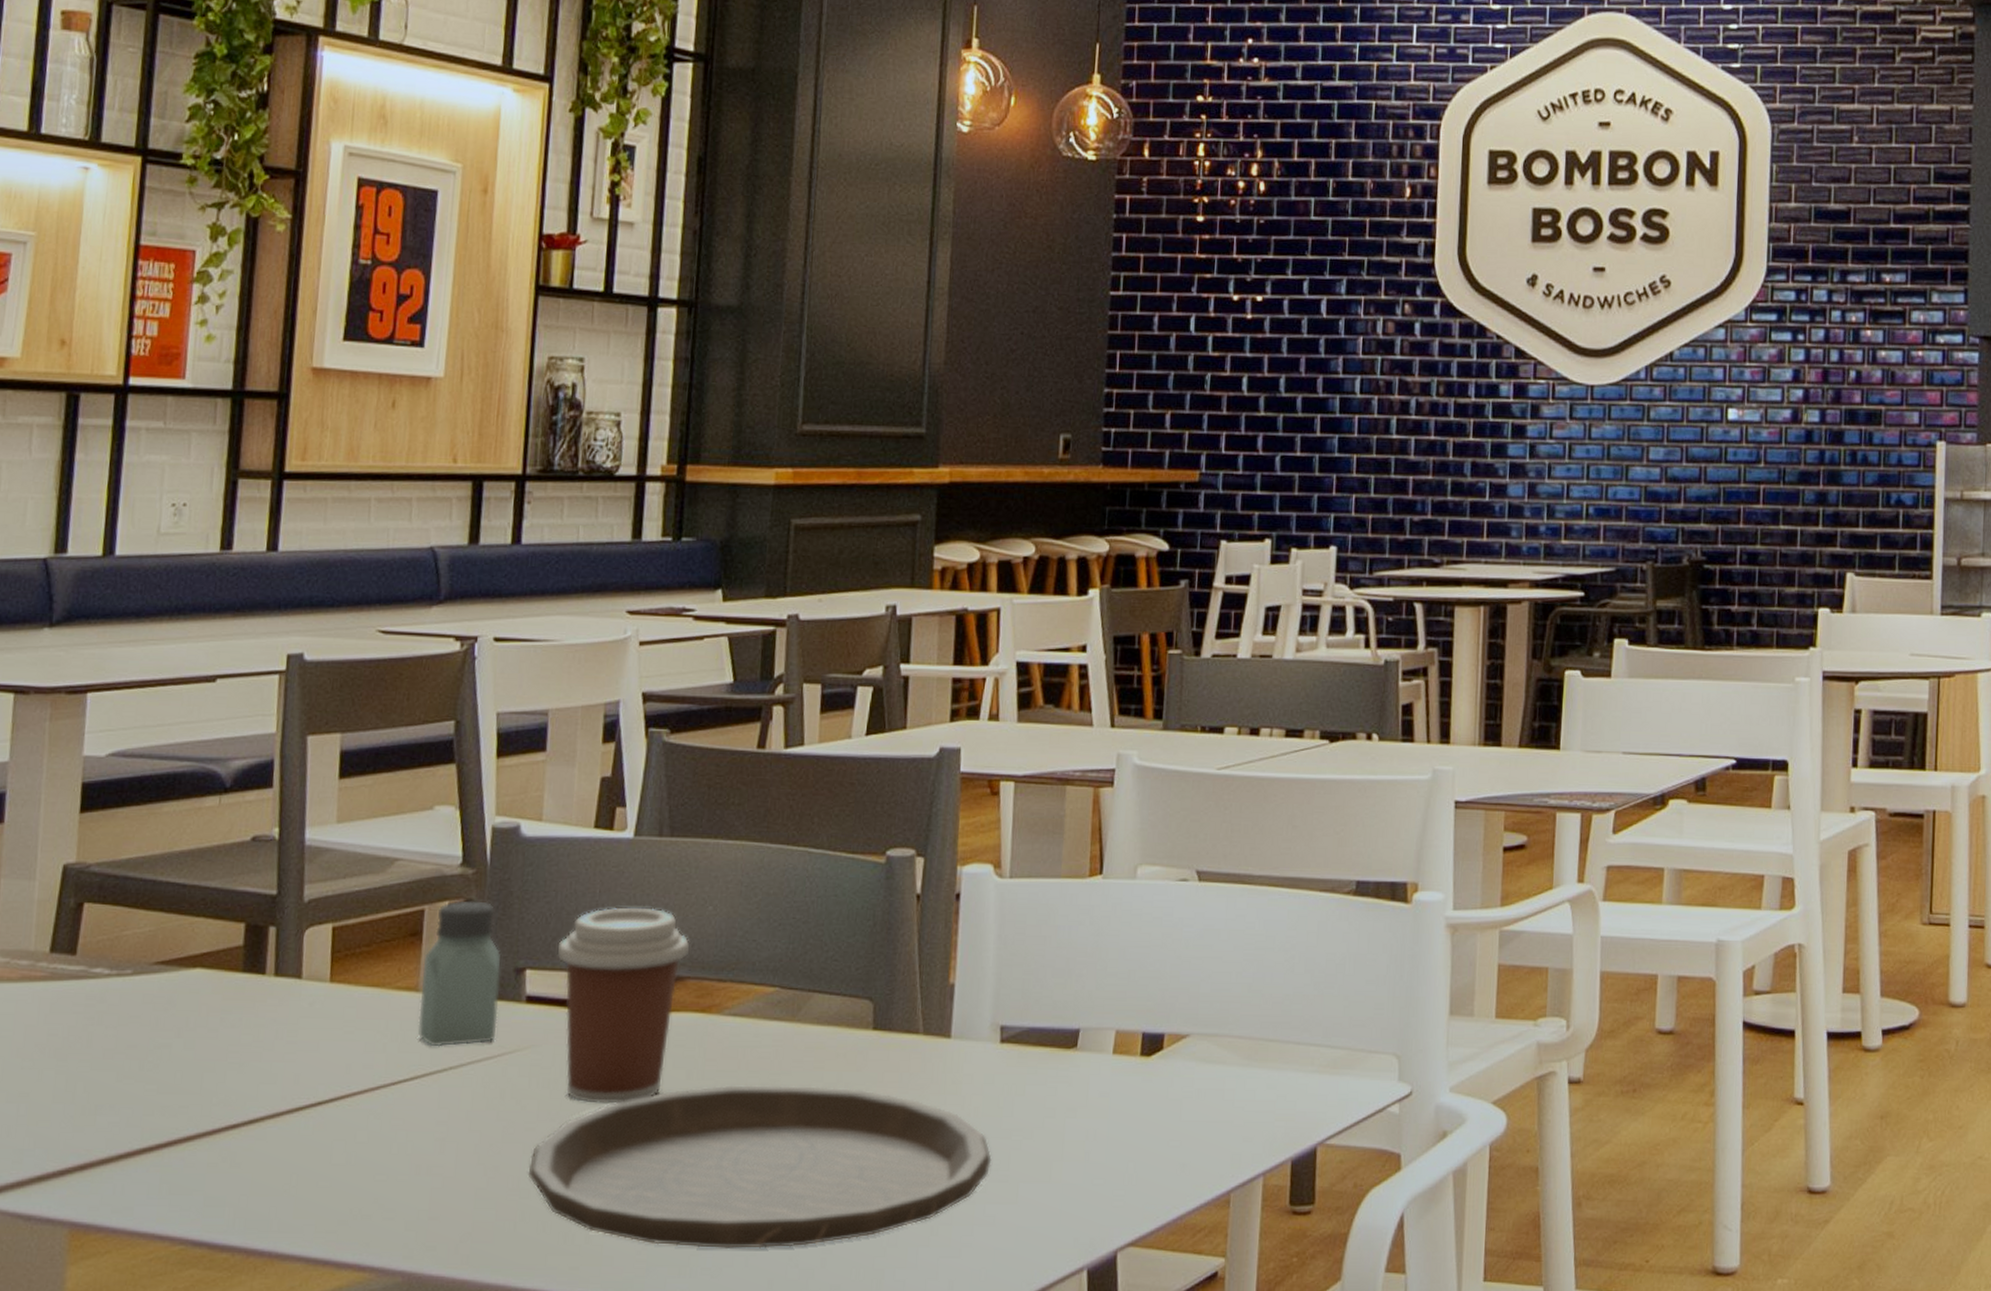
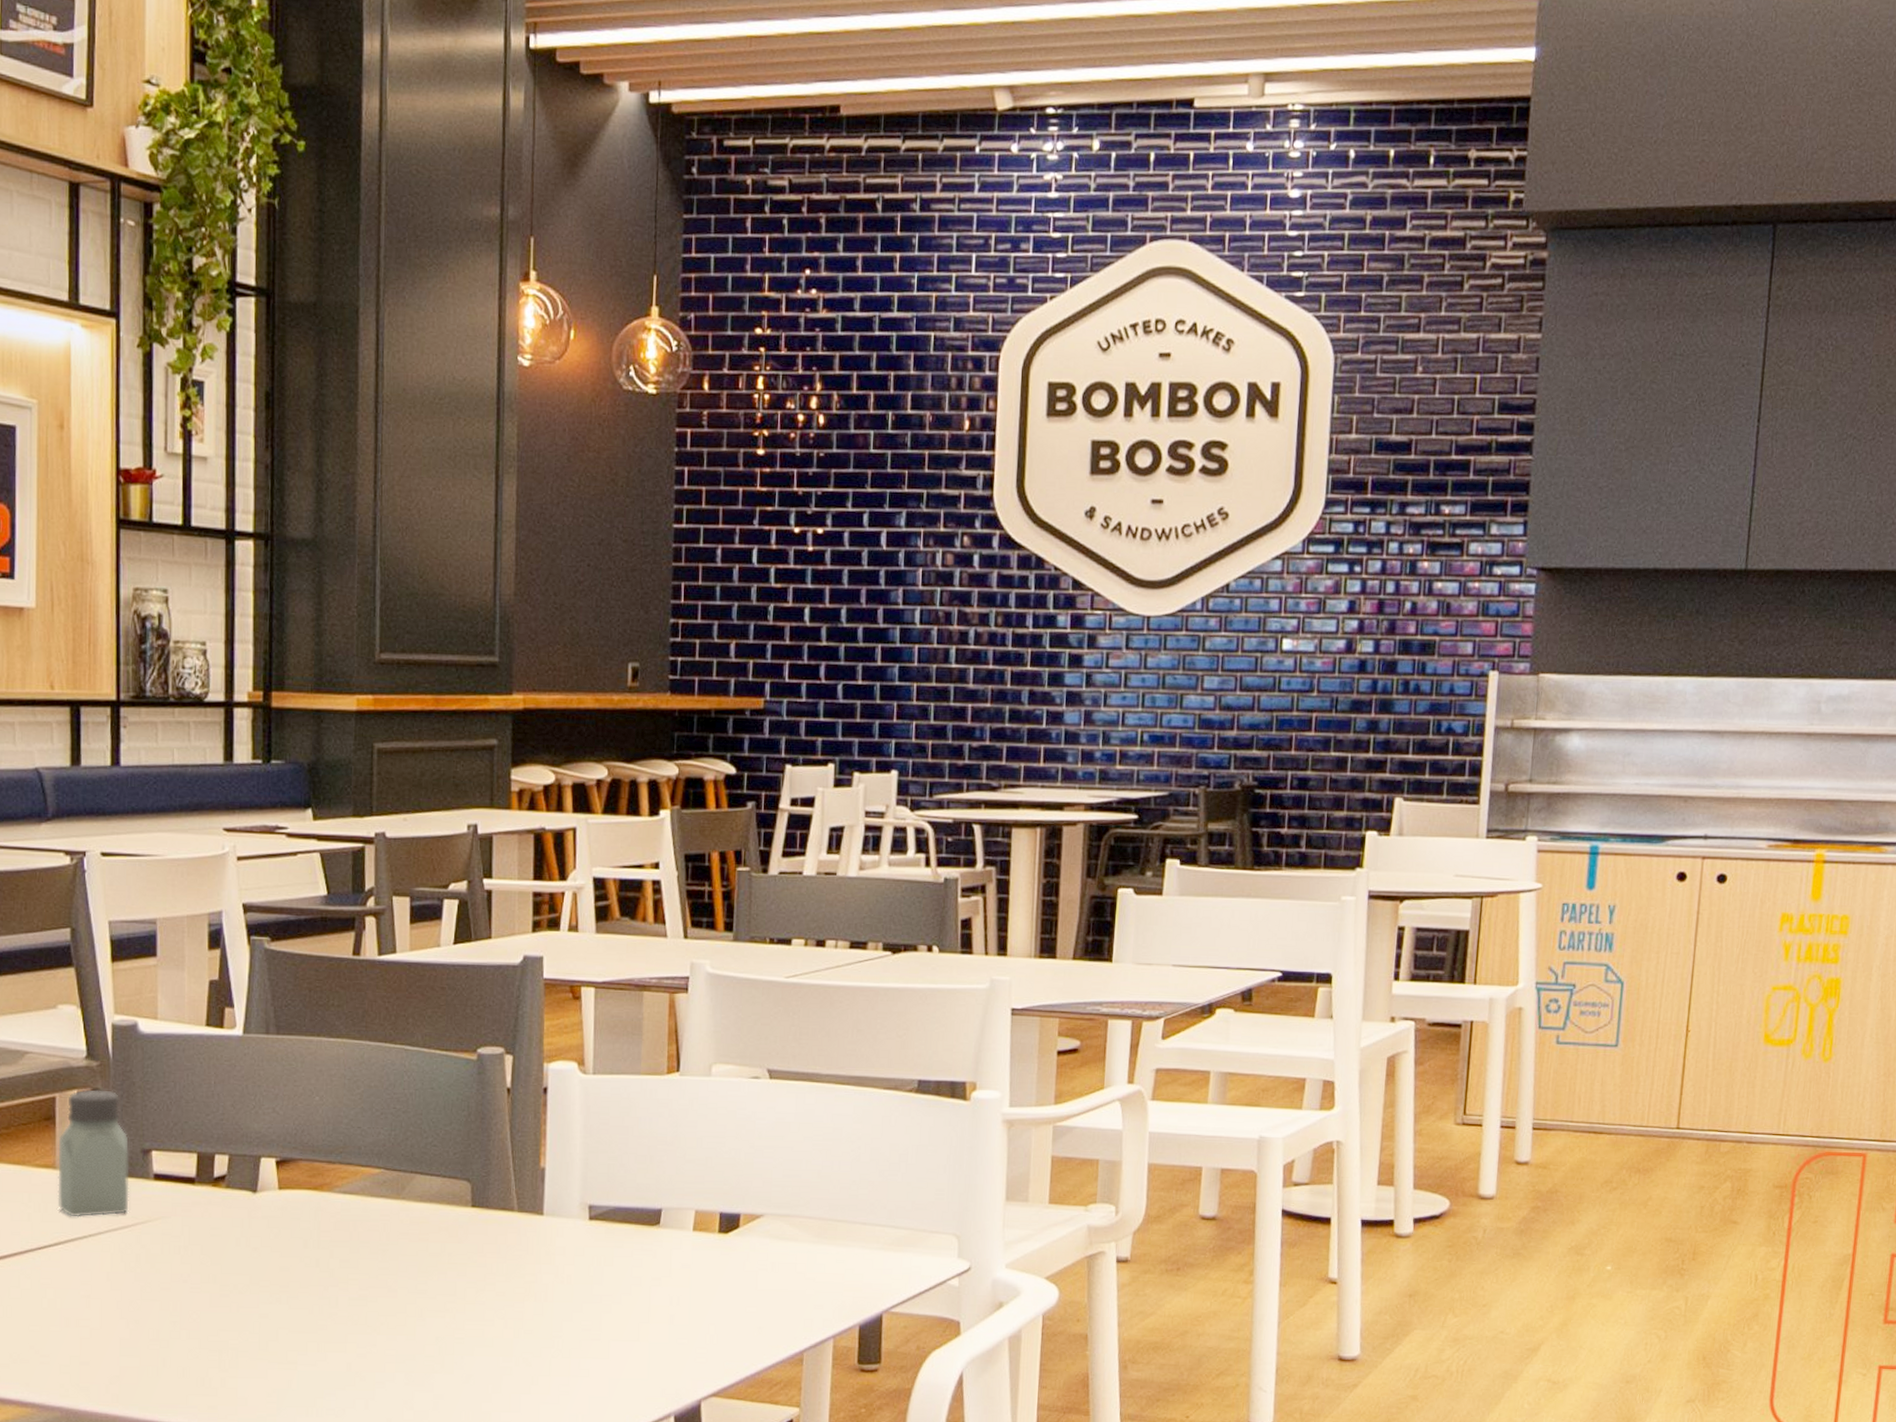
plate: present [528,1085,992,1249] -> none [166,1253,585,1393]
coffee cup: present [557,907,689,1105] -> none [179,1097,299,1269]

